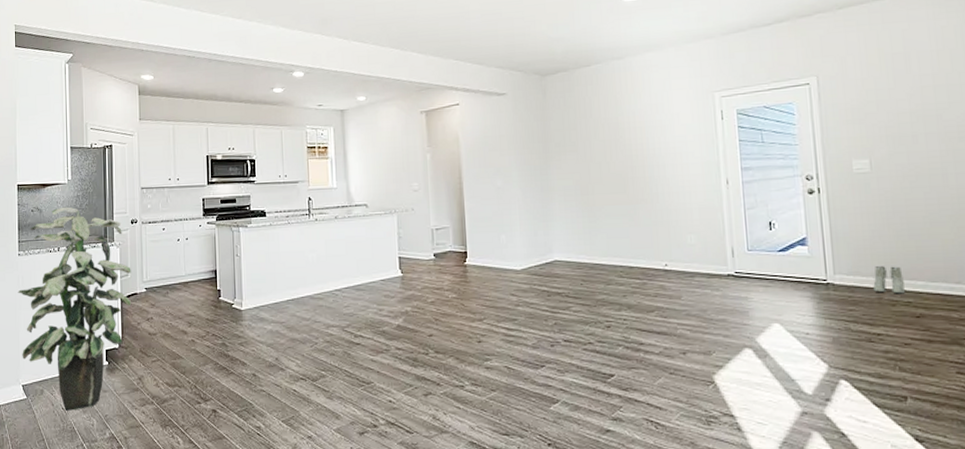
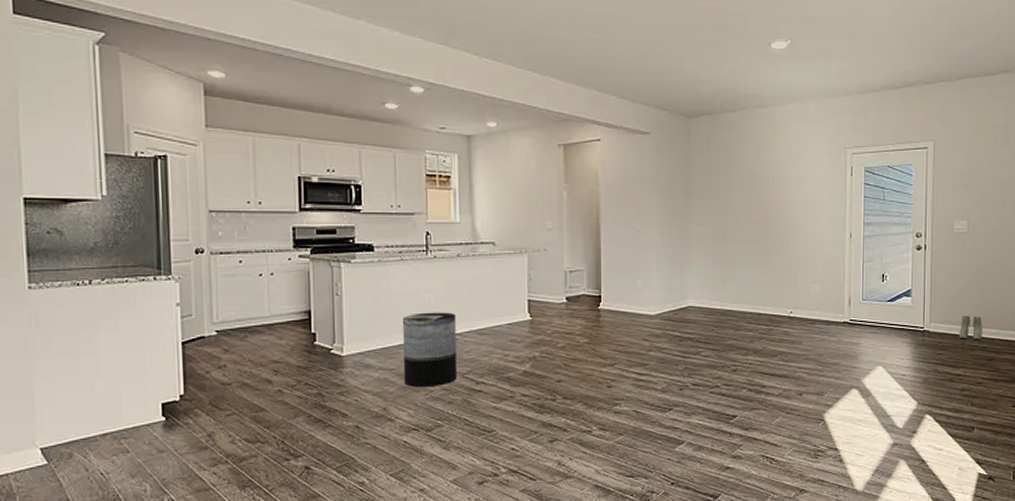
indoor plant: present [17,206,131,411] -> none [29,229,196,476]
trash can: none [290,269,338,340] -> present [402,312,457,388]

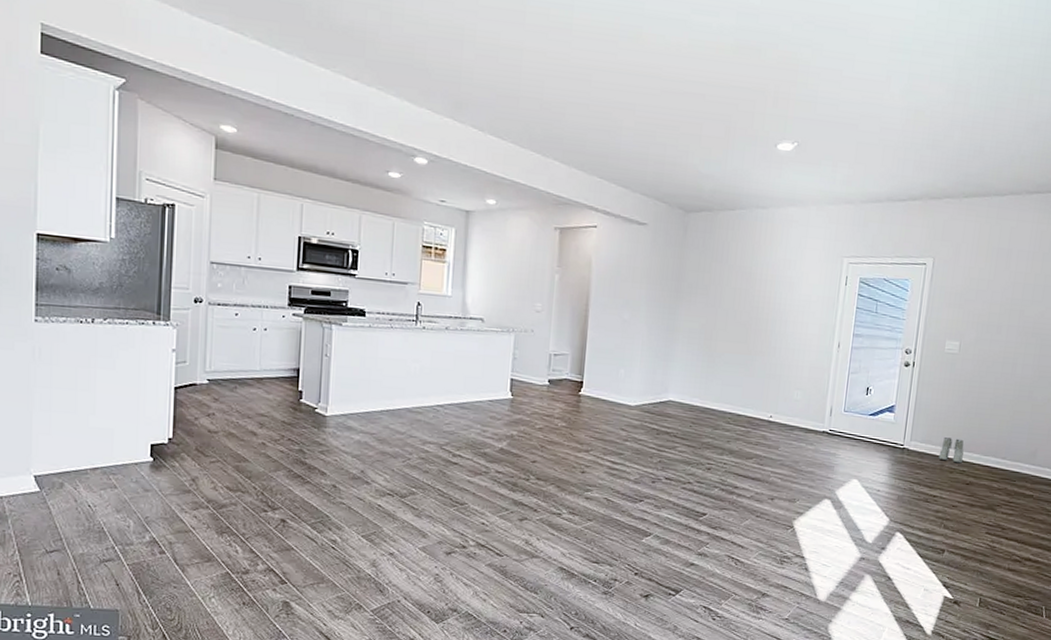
trash can: present [402,312,457,388] -> none [383,381,439,455]

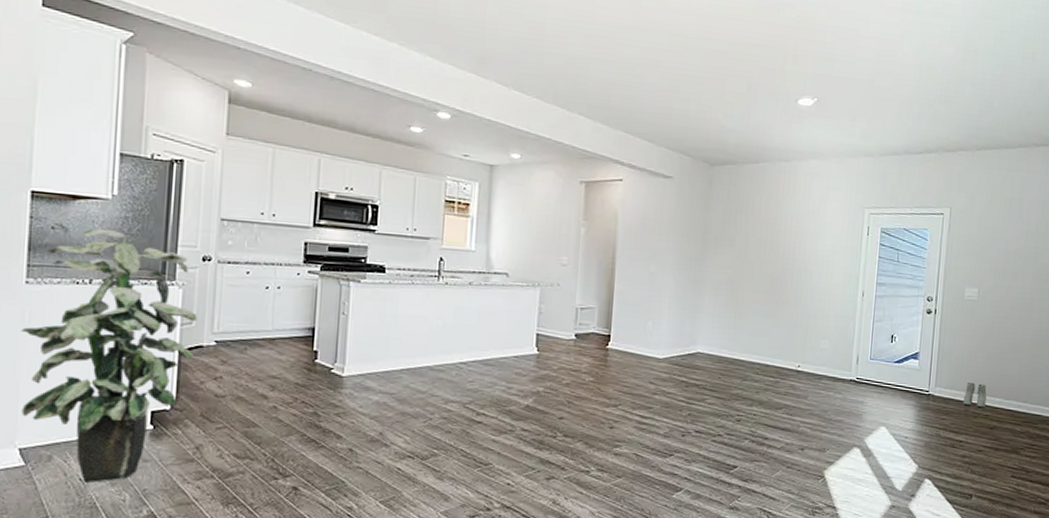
indoor plant: none [32,270,191,509] -> present [21,228,197,483]

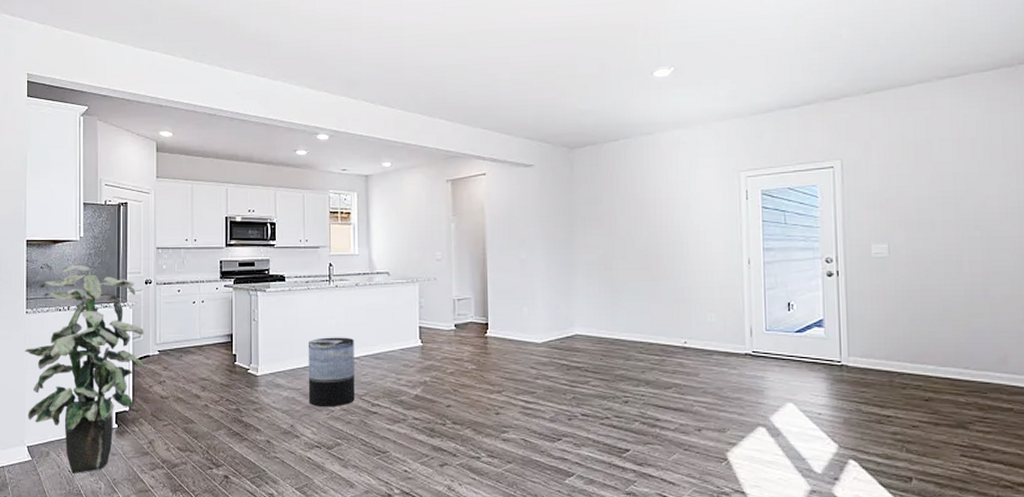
trash can: none [403,338,462,415] -> present [307,337,355,408]
boots: present [963,383,987,408] -> none [885,350,915,378]

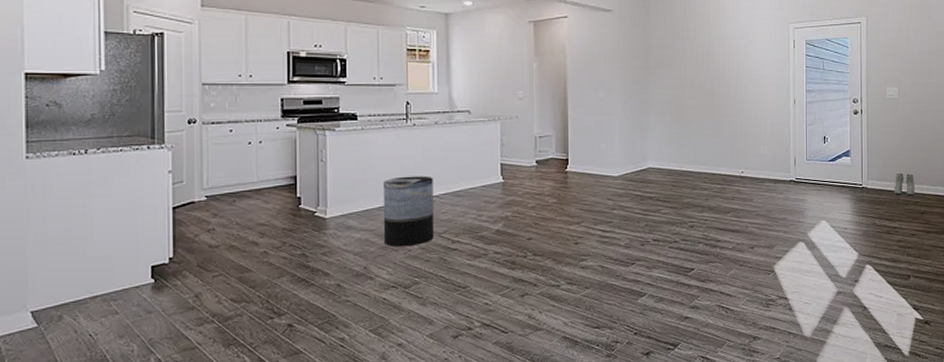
indoor plant: present [24,264,144,473] -> none [24,102,187,337]
boots: none [885,350,915,378] -> present [894,173,915,196]

